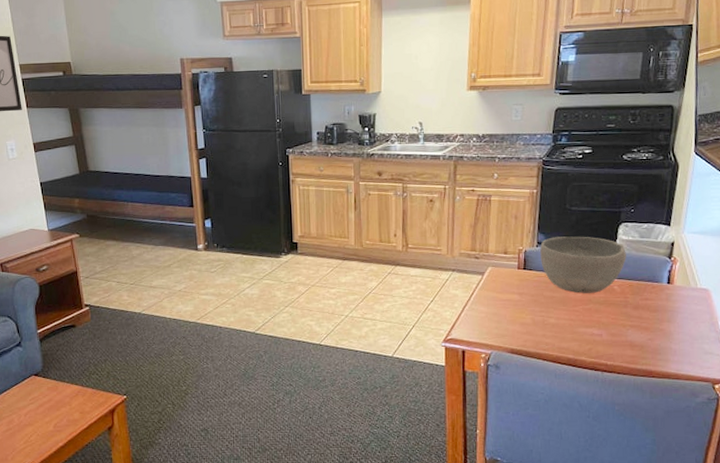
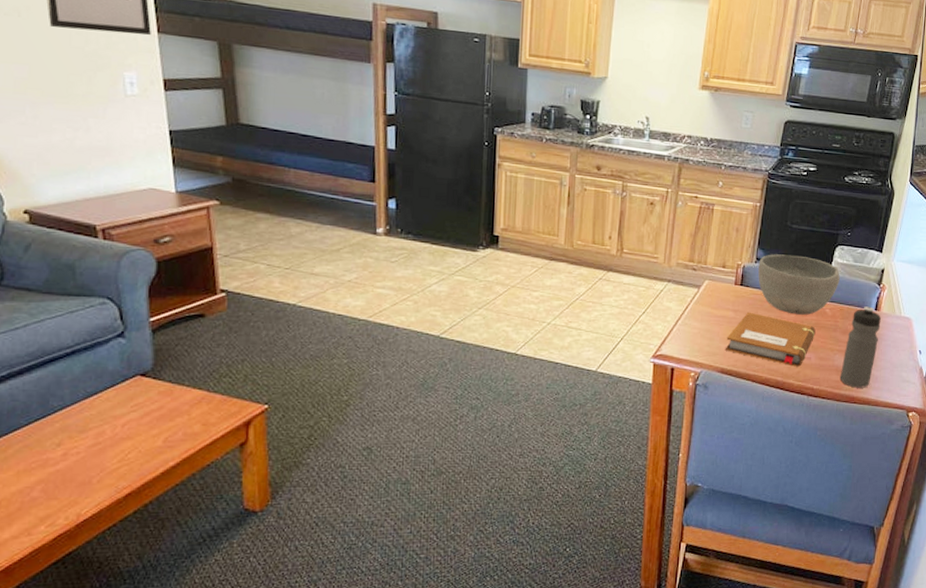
notebook: none [513,294,605,344] -> present [725,312,816,367]
water bottle: none [634,280,675,362] -> present [839,306,881,388]

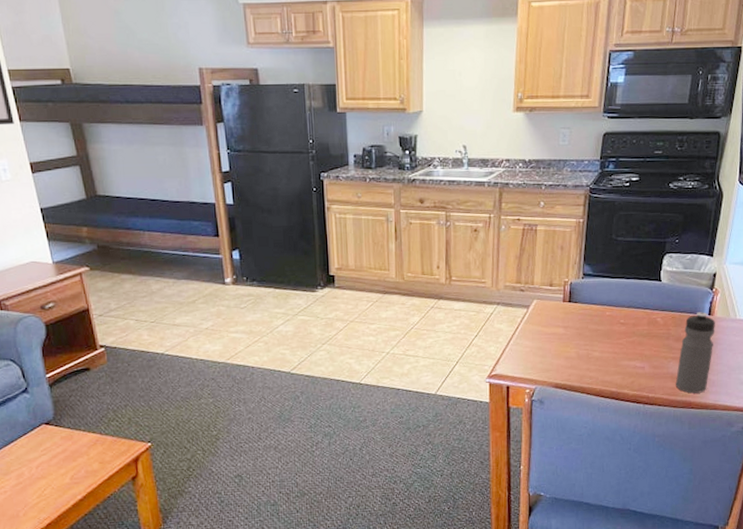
notebook: present [725,312,816,367] -> none [557,327,648,377]
bowl: present [758,254,840,315] -> none [586,267,670,326]

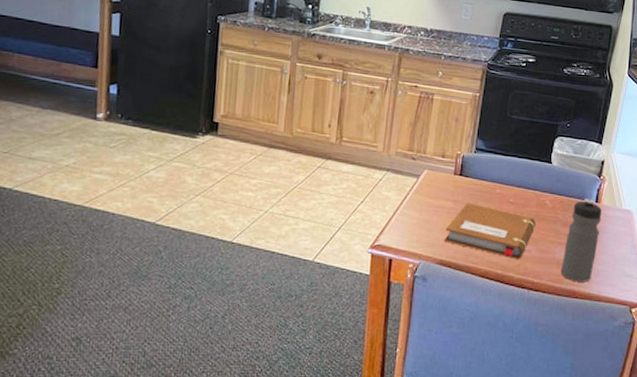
notebook: none [557,327,648,377] -> present [444,202,536,259]

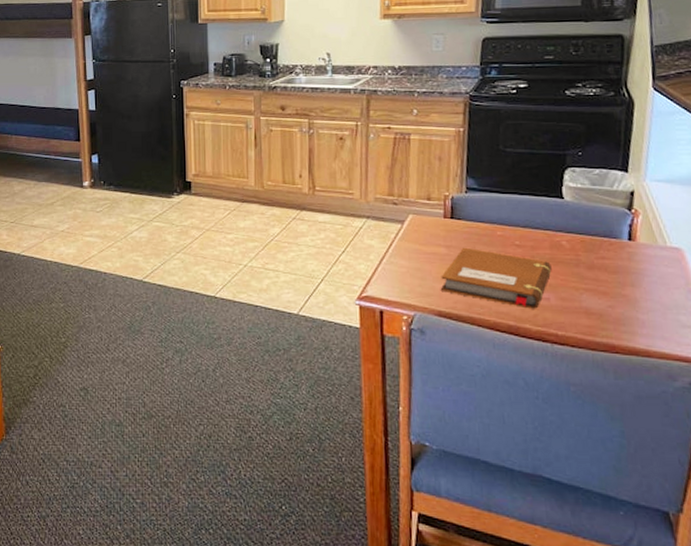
water bottle: present [560,198,602,282] -> none [591,236,639,335]

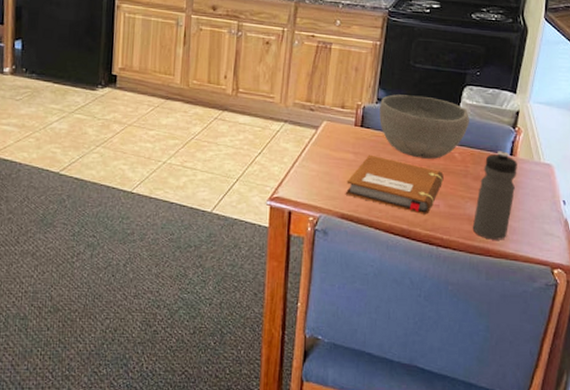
bowl: none [470,182,576,249] -> present [379,94,469,159]
water bottle: none [591,236,639,335] -> present [472,151,517,240]

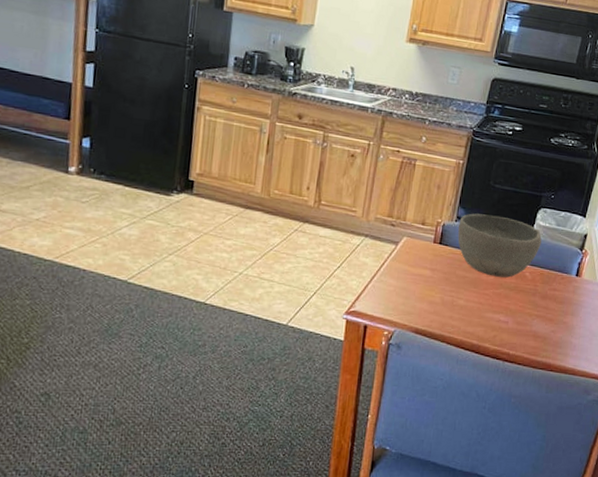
notebook: present [345,154,444,214] -> none [420,271,514,331]
water bottle: present [472,151,517,240] -> none [537,271,582,356]

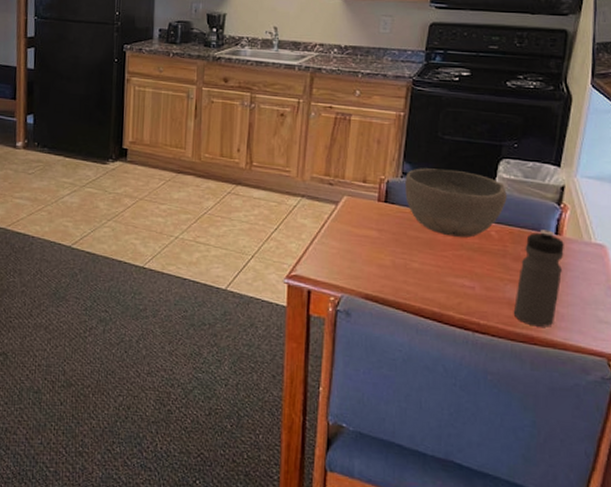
water bottle: none [537,271,582,356] -> present [513,229,564,327]

